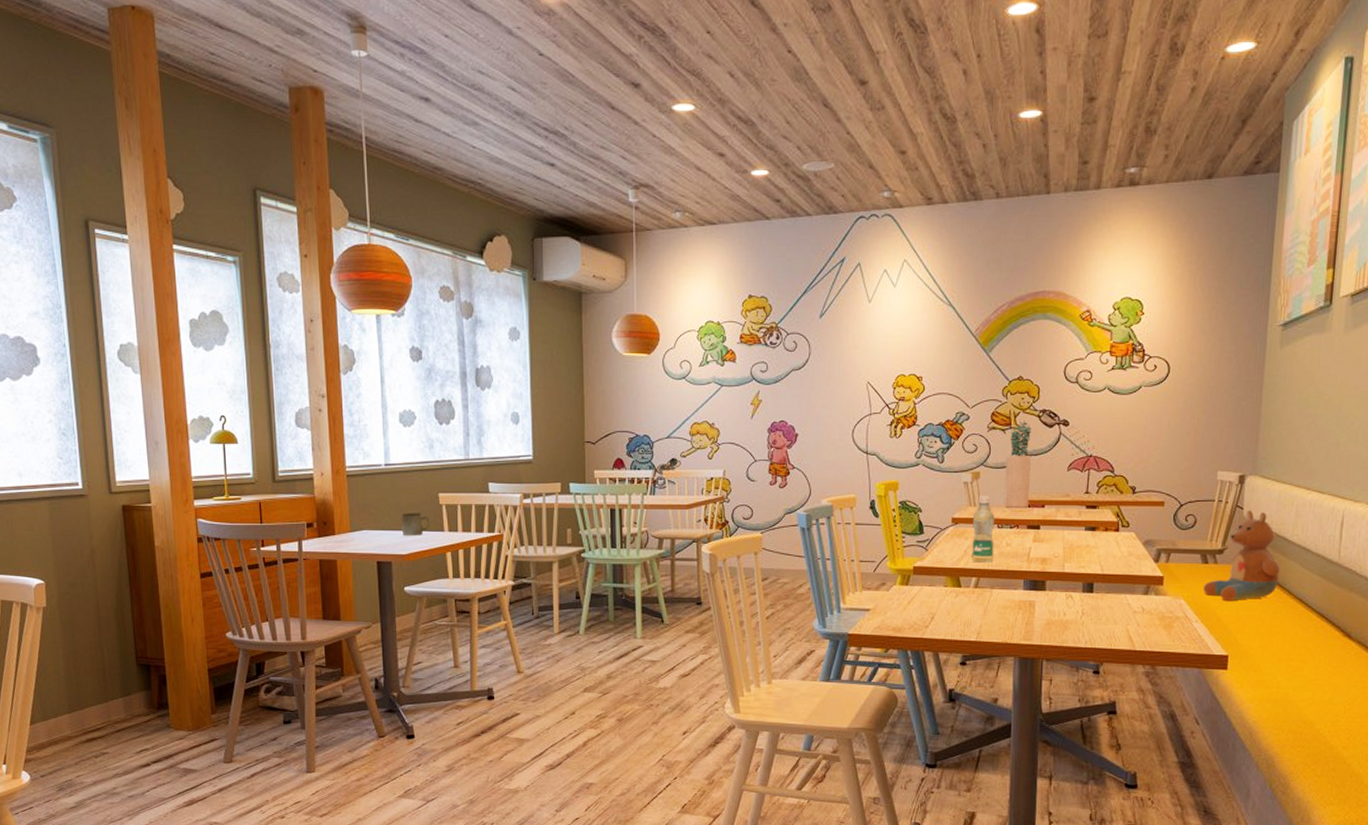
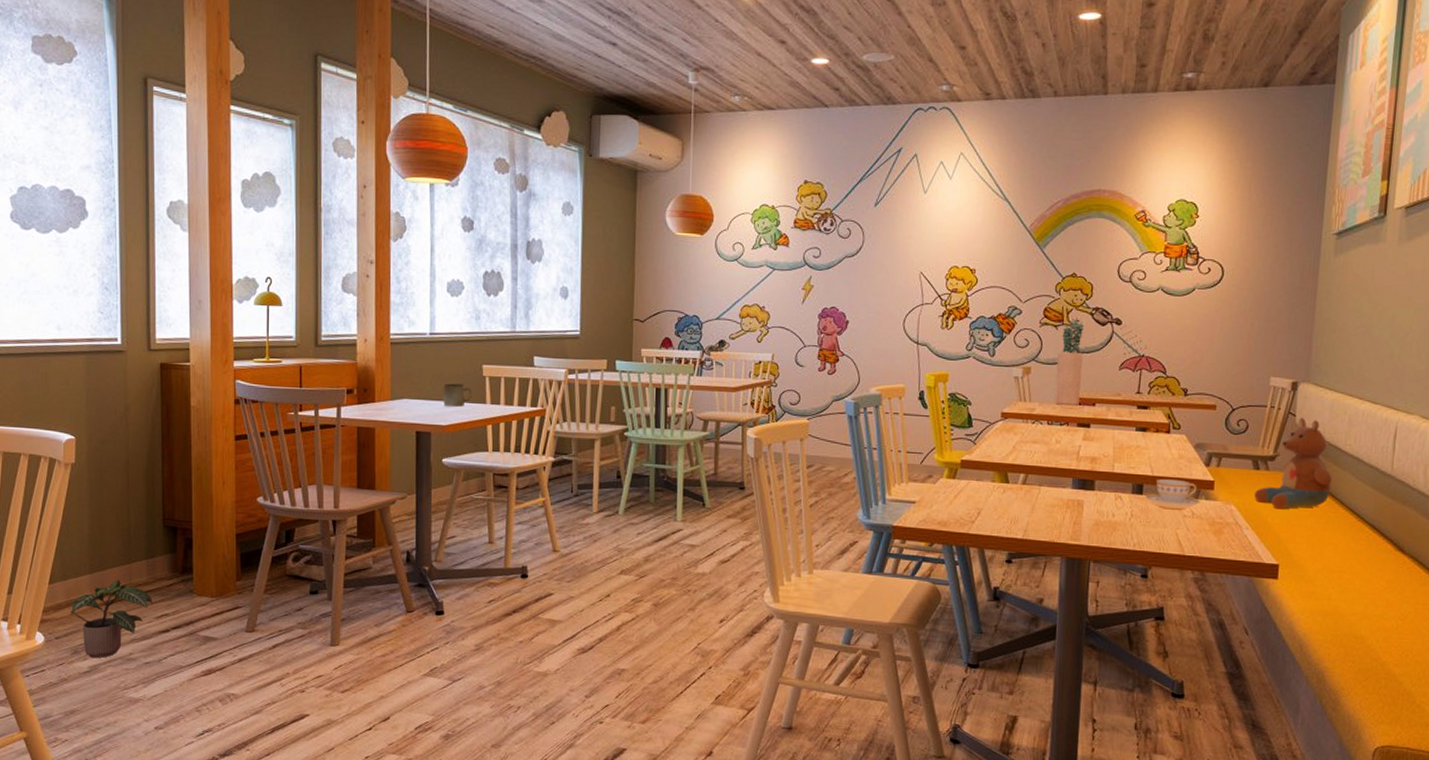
potted plant: none [53,717,132,793] -> present [70,579,153,658]
bottle: present [972,495,995,563] -> none [1020,390,1045,460]
teacup: none [1095,576,1150,606] -> present [1145,478,1200,510]

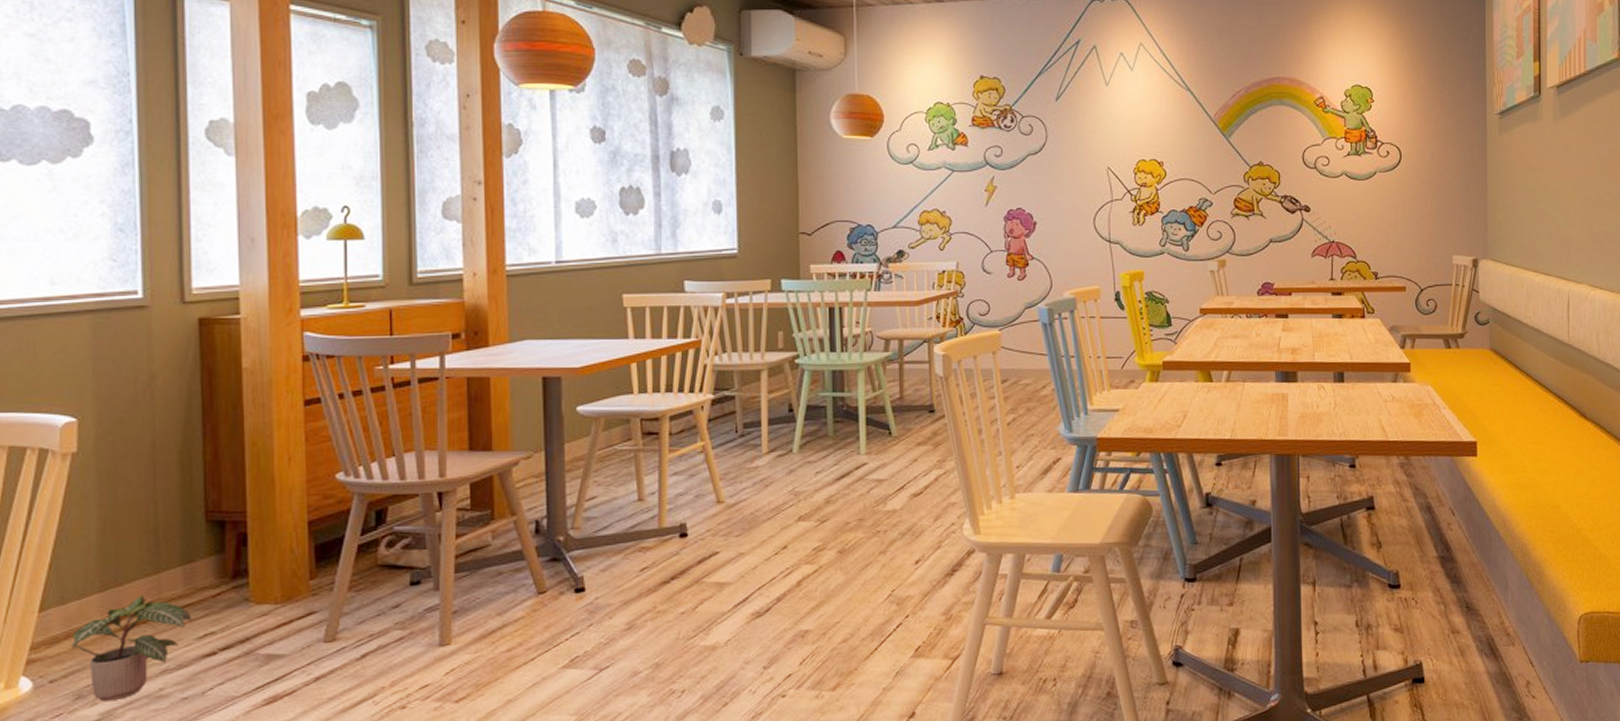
mug: present [443,383,472,408] -> none [574,318,611,346]
vase: present [1054,317,1084,407] -> none [1251,206,1276,298]
teacup: present [1145,478,1200,510] -> none [1346,364,1399,396]
stuffed toy: present [1253,417,1332,510] -> none [1448,293,1517,386]

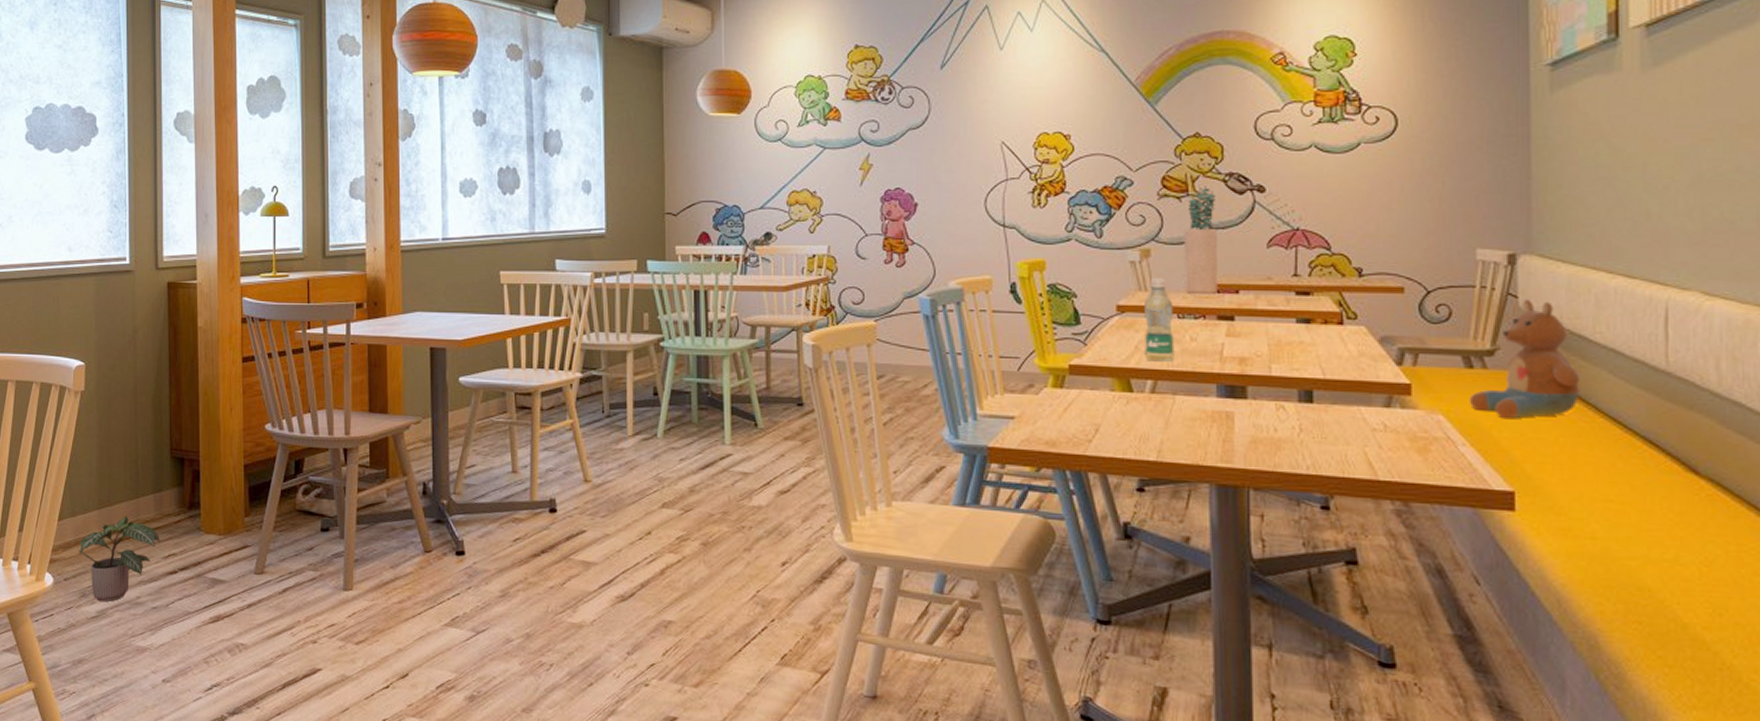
bottle: none [1222,283,1244,355] -> present [1145,277,1175,362]
vase: none [1251,206,1276,298] -> present [1184,186,1218,295]
stuffed toy: none [1448,293,1517,386] -> present [1468,298,1580,420]

